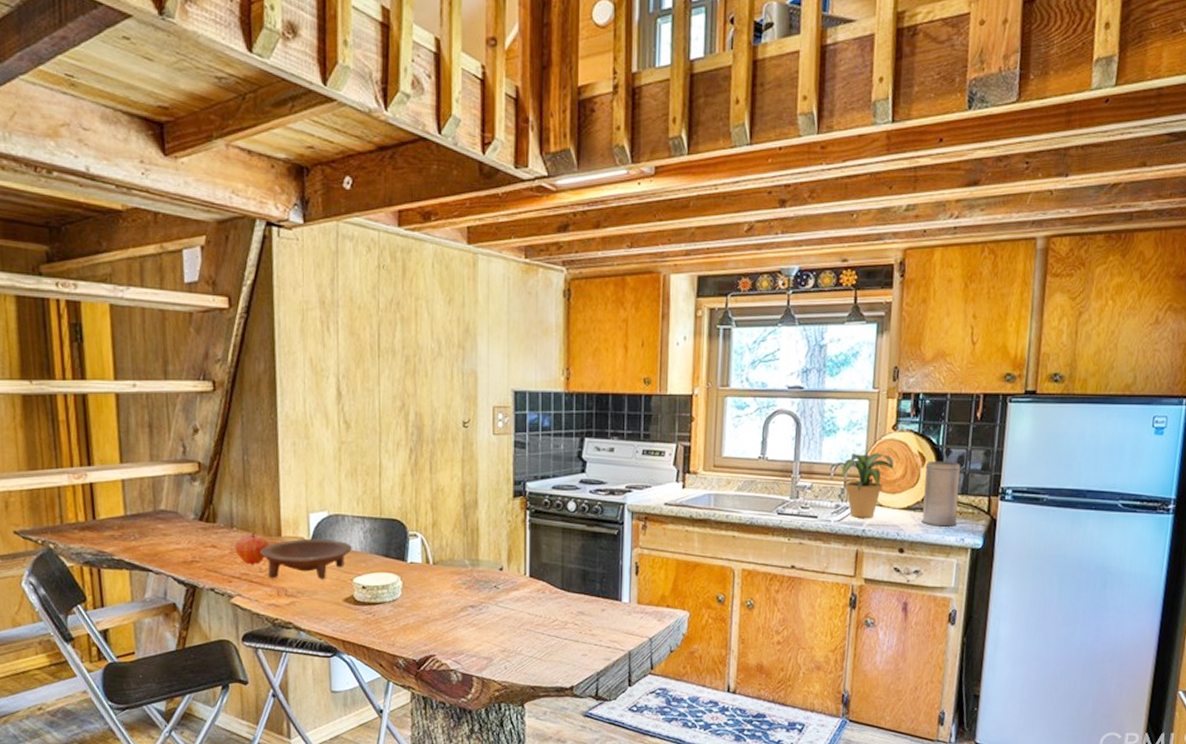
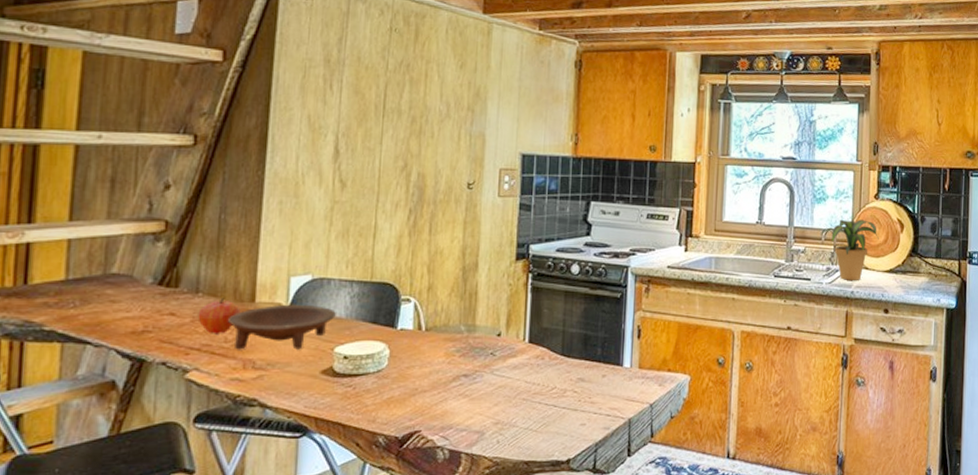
canister: present [922,461,961,527] -> none [903,227,934,288]

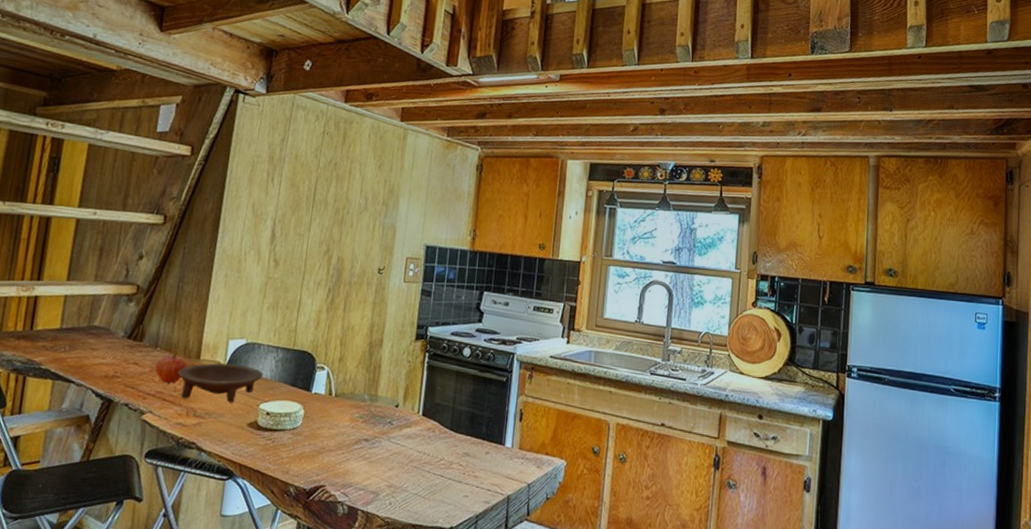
potted plant: present [820,219,879,280] -> none [696,324,755,384]

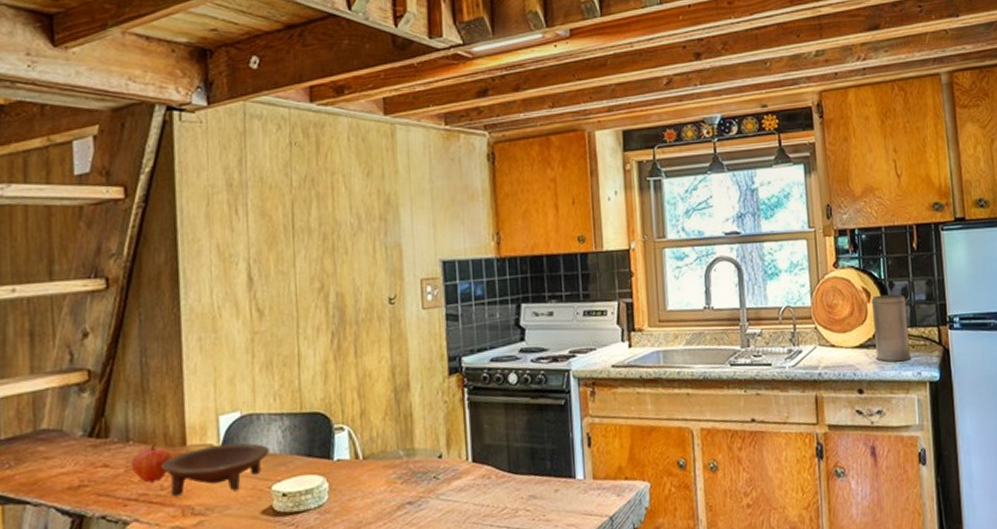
canister: none [778,336,812,398] -> present [871,294,912,363]

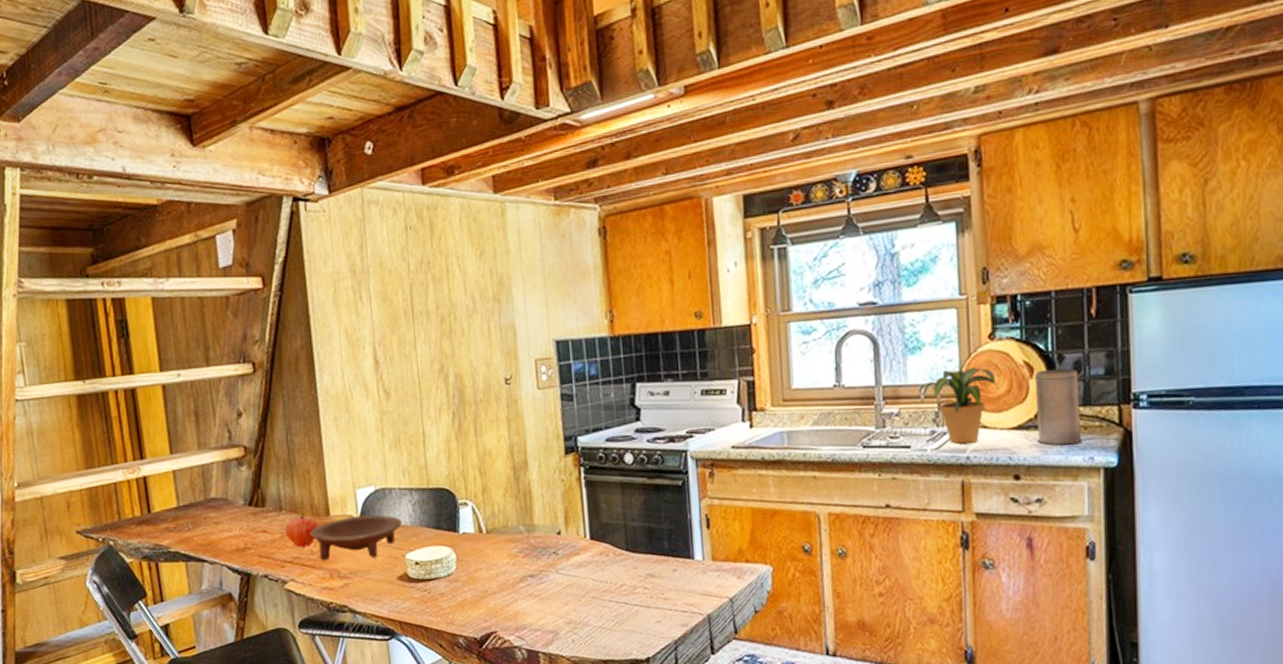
potted plant: none [776,292,844,362] -> present [917,367,999,444]

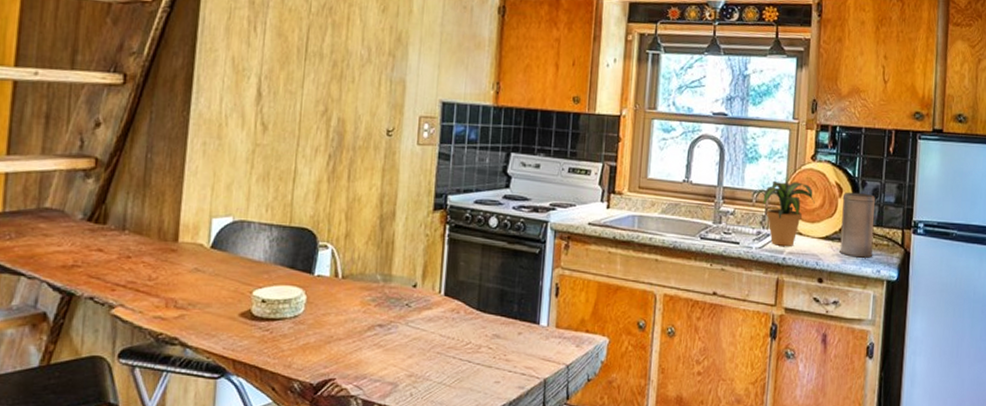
fruit: present [285,512,319,548] -> none [124,235,164,272]
bowl: present [310,514,402,560] -> none [152,245,255,291]

